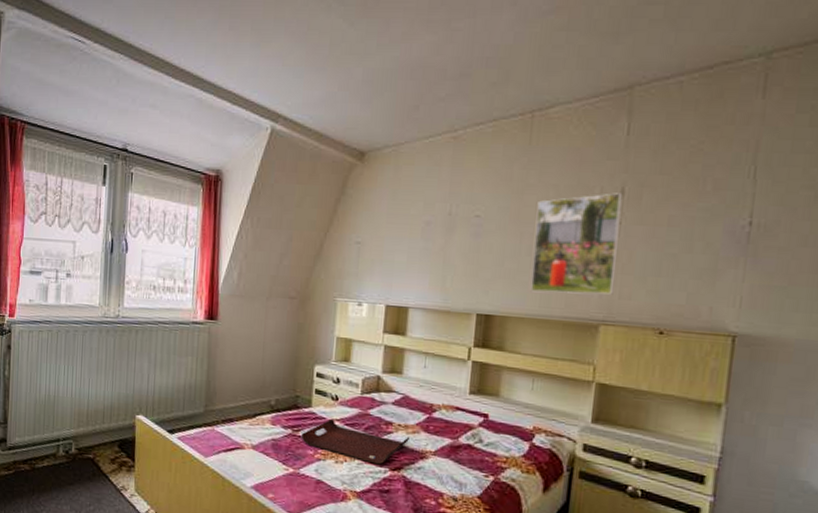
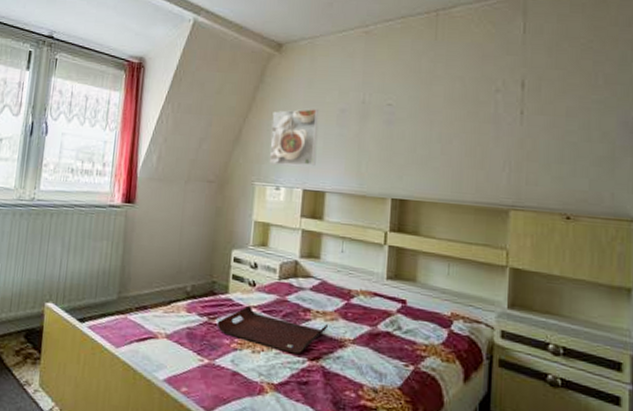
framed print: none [351,221,402,281] -> present [269,108,318,166]
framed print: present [530,193,623,295] -> none [442,85,523,181]

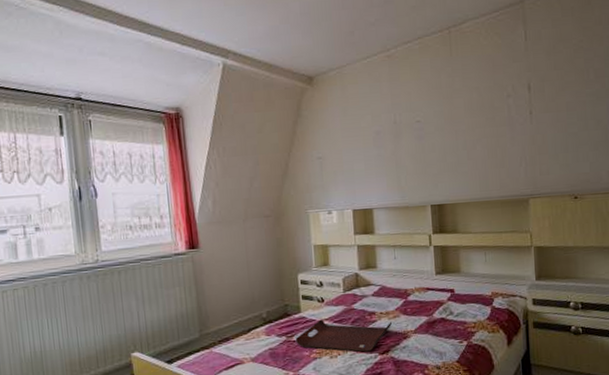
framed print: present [269,108,318,166] -> none [314,134,361,191]

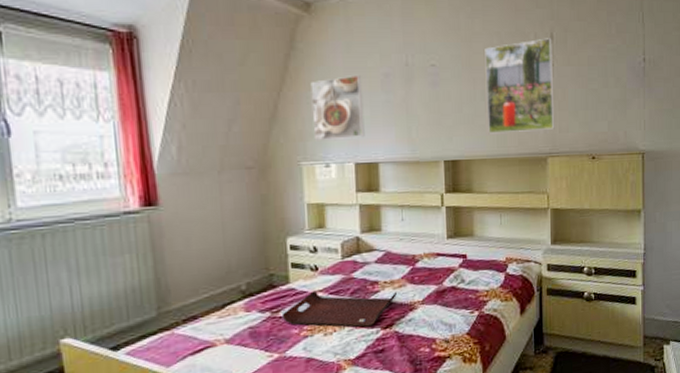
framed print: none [314,134,361,191] -> present [310,74,365,140]
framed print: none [465,88,536,180] -> present [485,38,555,134]

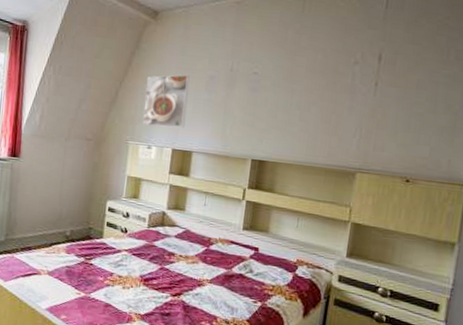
serving tray: present [281,290,398,328] -> none [92,249,190,291]
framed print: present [485,38,555,134] -> none [299,58,380,147]

